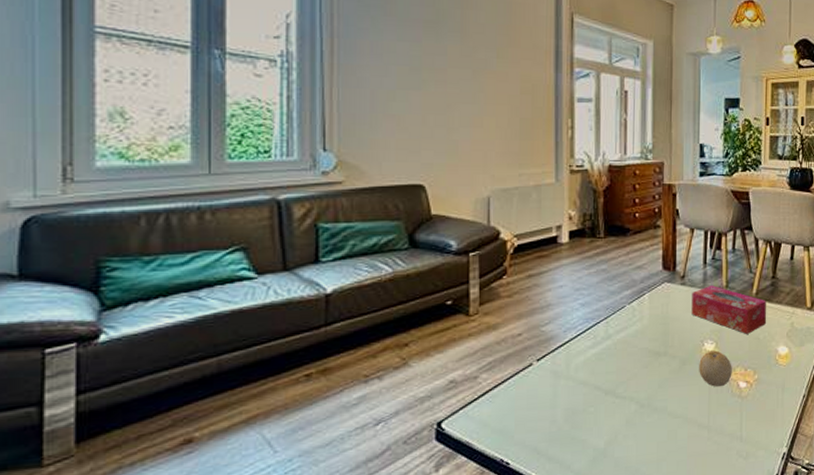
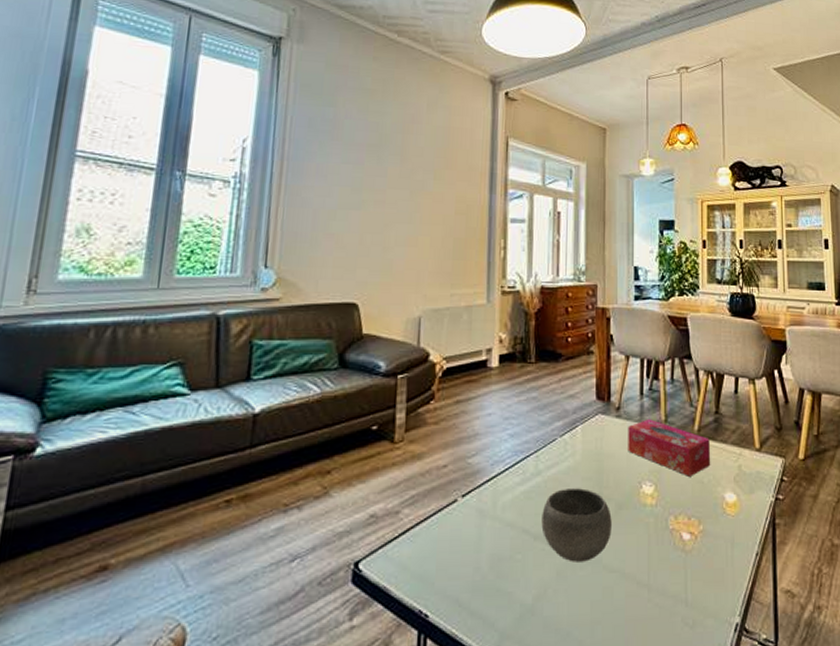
bowl: none [612,348,676,412] -> present [541,488,612,562]
fruit: present [699,350,732,387] -> none [637,494,674,538]

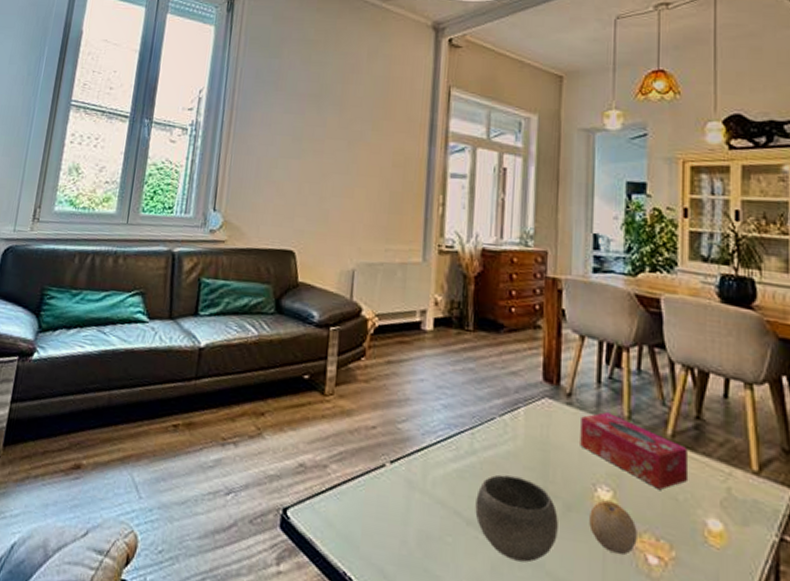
fruit: none [637,494,674,538] -> present [589,500,637,556]

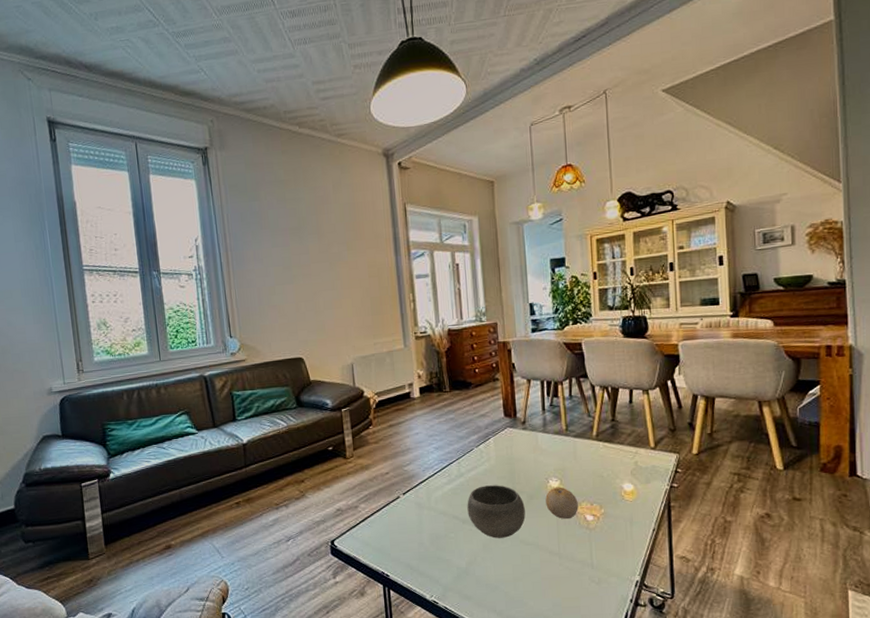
tissue box: present [580,412,689,490] -> none [533,429,610,472]

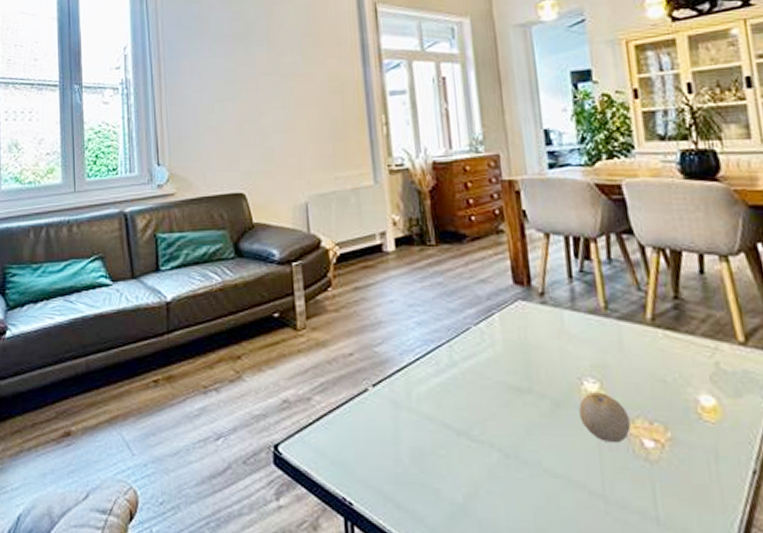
bowl: present [467,485,526,538] -> none [463,382,550,463]

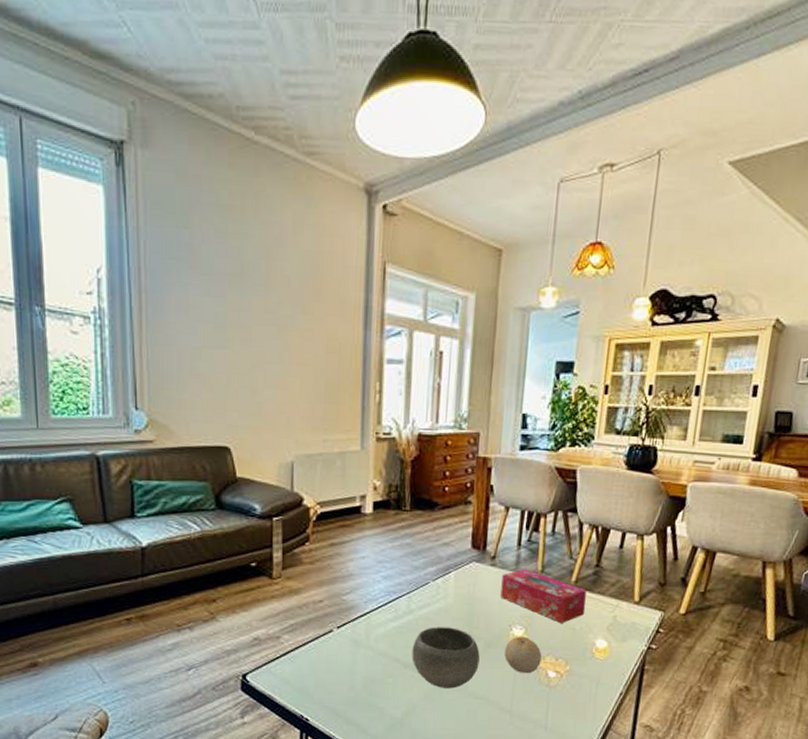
bowl: none [463,382,550,463] -> present [412,627,480,689]
tissue box: none [557,306,675,374] -> present [500,569,586,623]

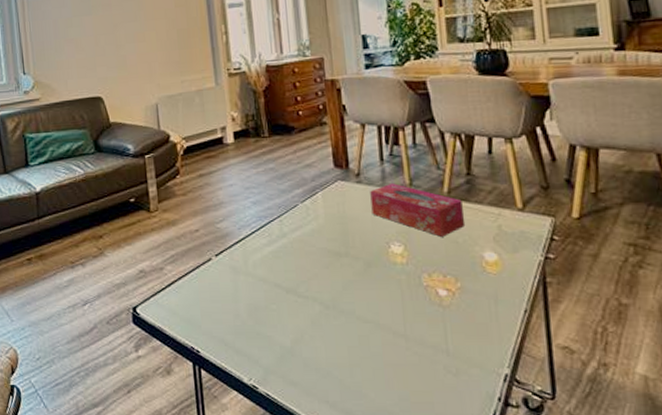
bowl: present [412,627,480,689] -> none [291,248,363,313]
fruit: present [504,636,542,674] -> none [386,253,428,294]

